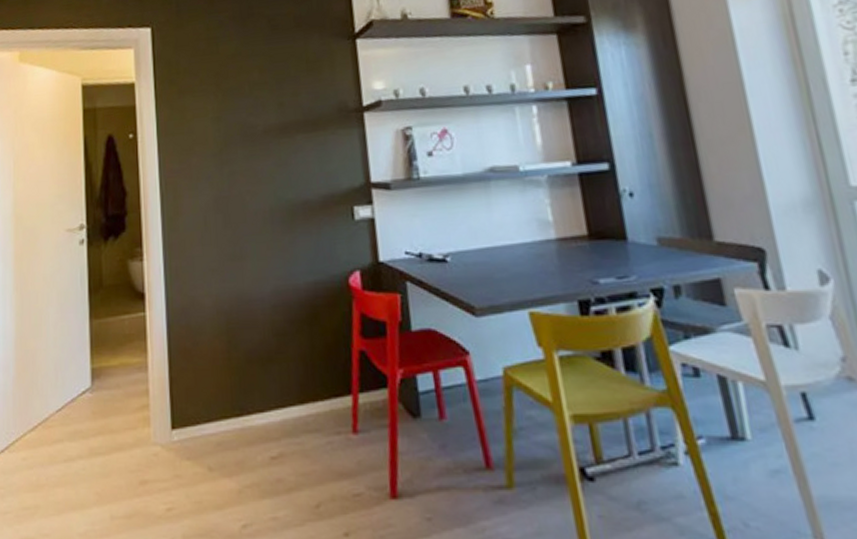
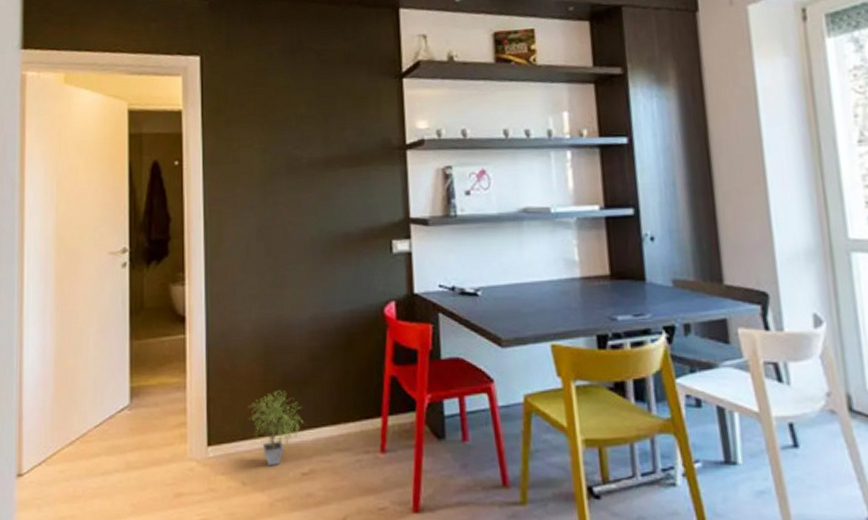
potted plant: none [211,367,270,451] -> present [248,389,303,467]

